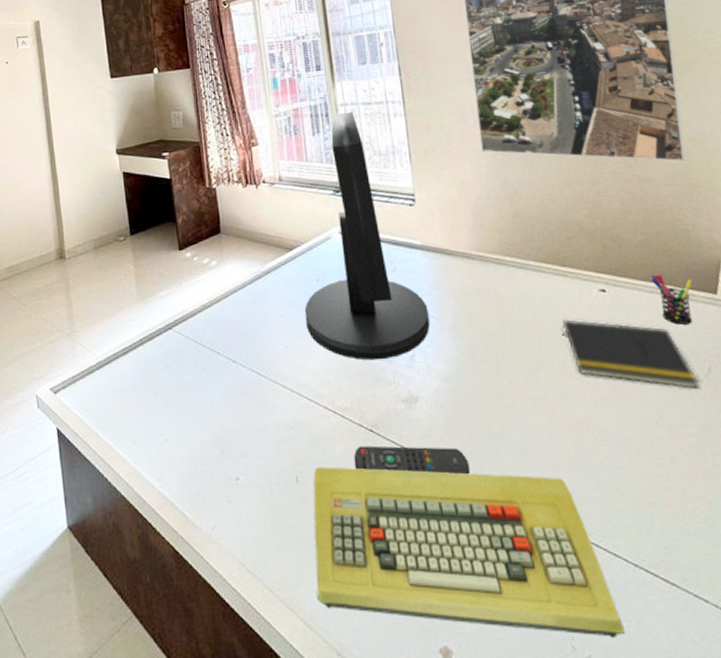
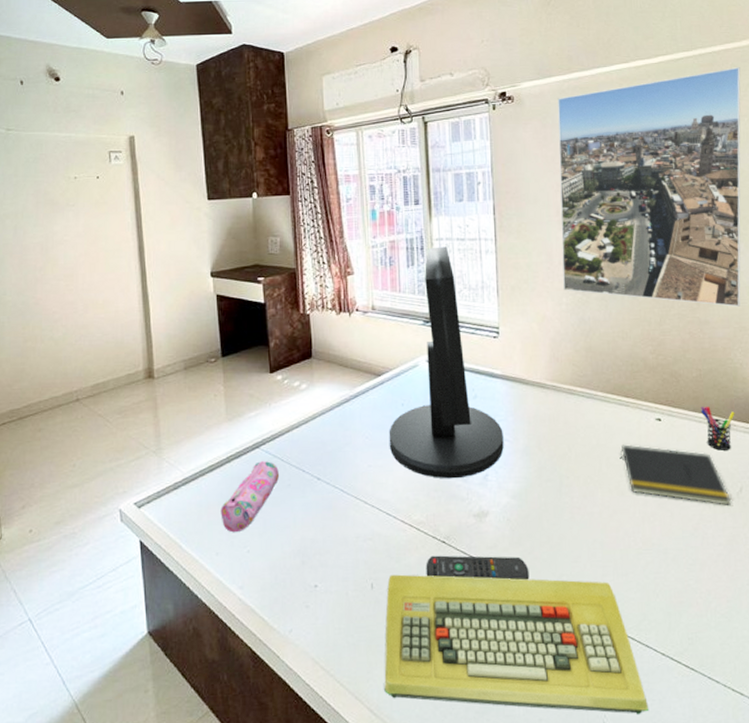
pencil case: none [136,342,193,420] -> present [220,460,279,533]

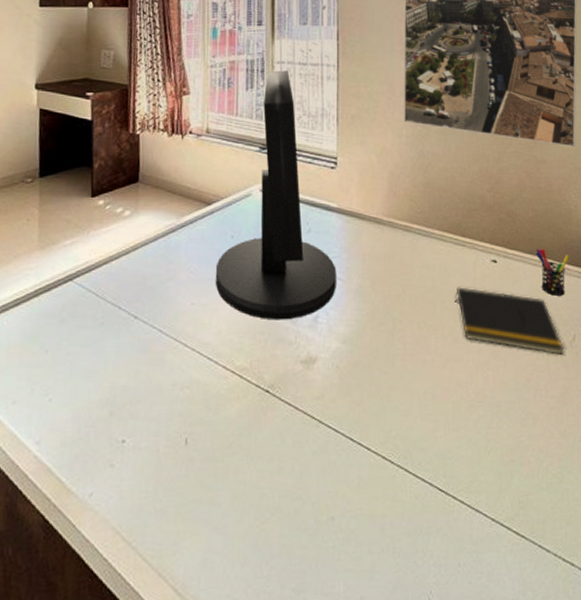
pencil case: present [220,460,279,533] -> none [22,294,92,378]
keyboard: present [384,574,649,715] -> none [192,428,478,591]
remote control: present [426,555,529,581] -> none [246,406,357,436]

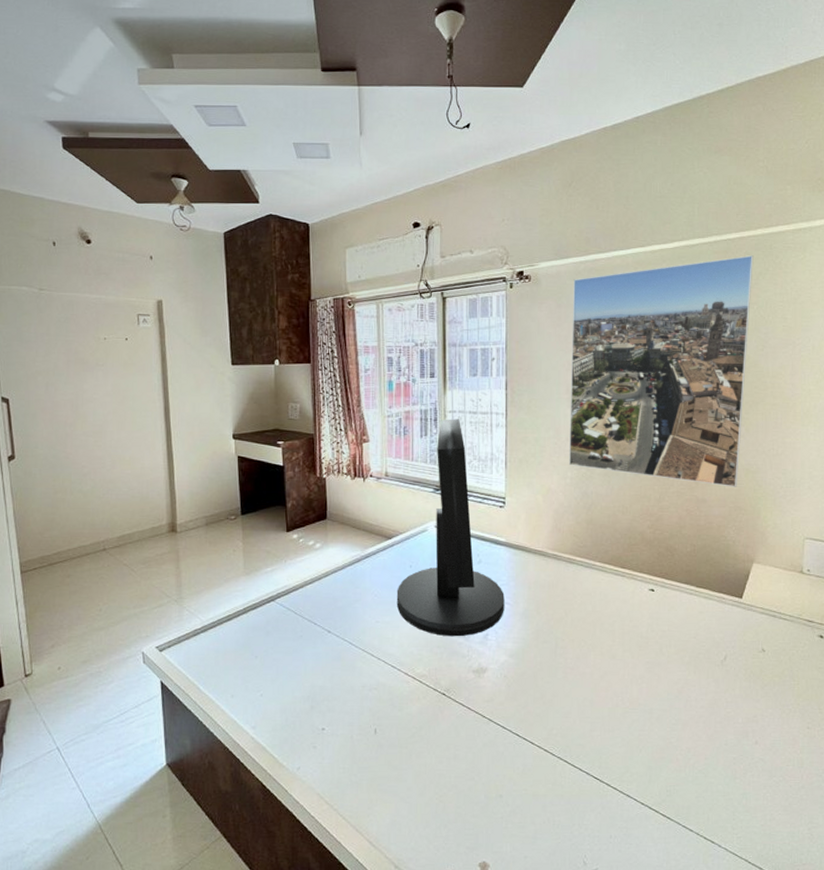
notepad: present [454,287,565,355] -> none [613,612,716,672]
pen holder: present [535,248,569,296] -> none [692,579,725,621]

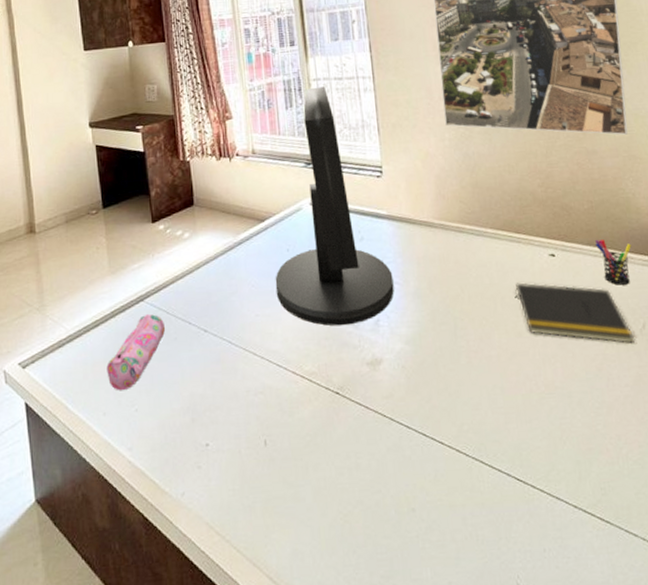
pencil case: none [236,612,292,678] -> present [106,313,165,391]
notepad: none [613,612,716,672] -> present [515,282,635,344]
pen holder: none [692,579,725,621] -> present [595,239,631,285]

